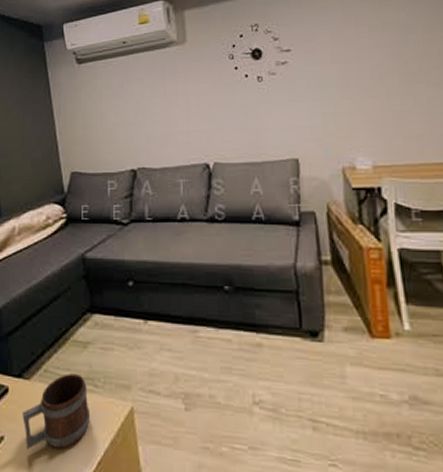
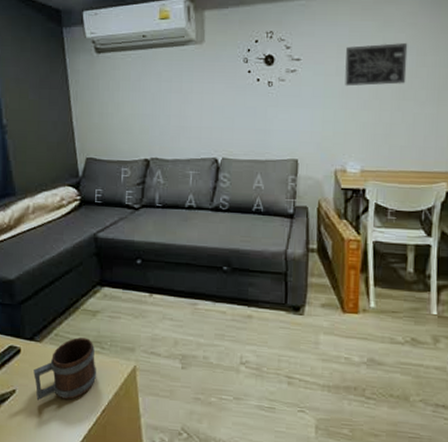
wall art: none [340,21,414,74] -> present [345,43,408,87]

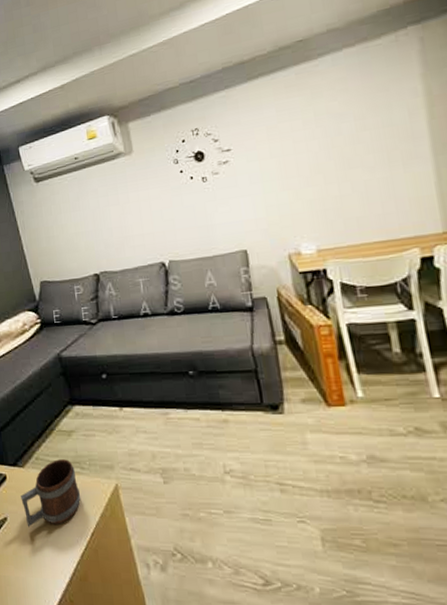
wall art: present [345,43,408,87] -> none [276,110,349,167]

